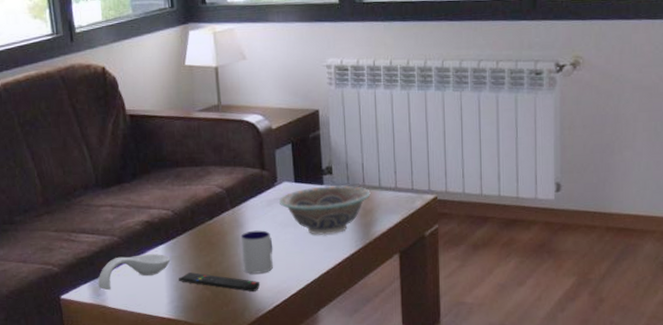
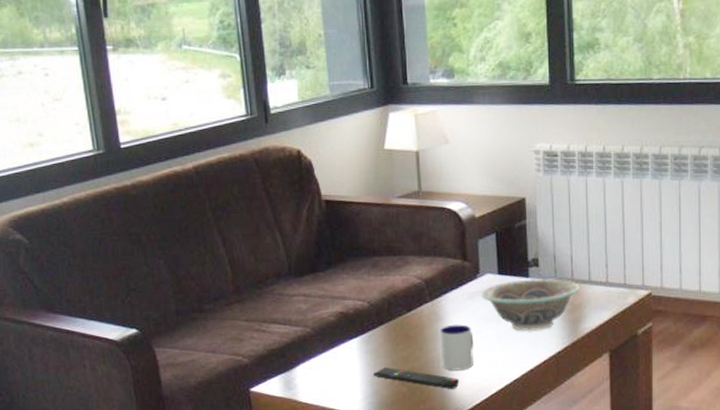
spoon rest: present [98,254,171,291] -> none [289,347,366,384]

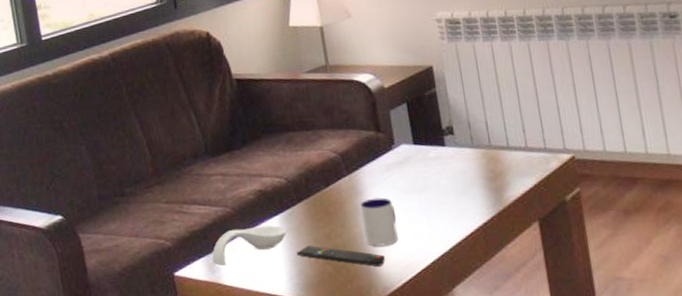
spoon rest: none [289,347,366,384] -> present [212,226,287,267]
decorative bowl: present [481,277,580,332] -> none [398,145,499,203]

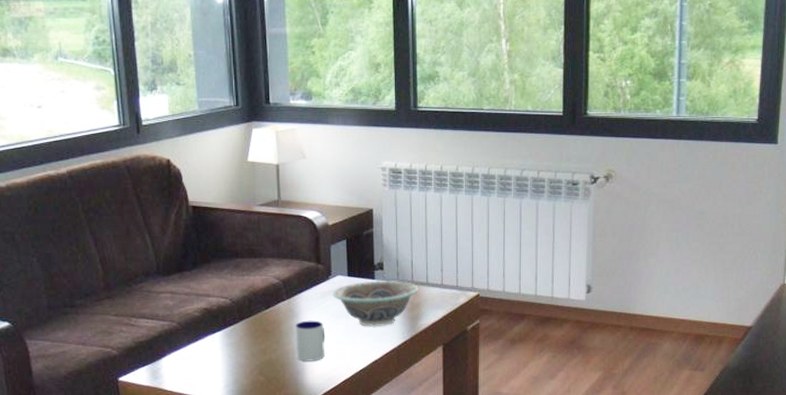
spoon rest: present [212,226,287,267] -> none [156,340,227,374]
remote control: present [297,246,386,268] -> none [234,359,312,379]
decorative bowl: none [398,145,499,203] -> present [332,280,418,328]

